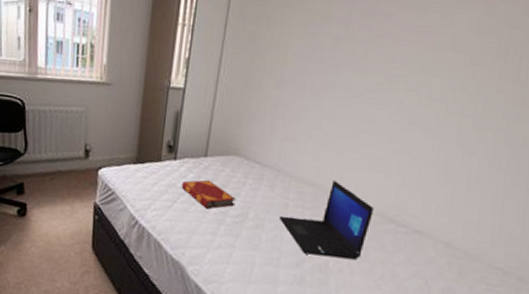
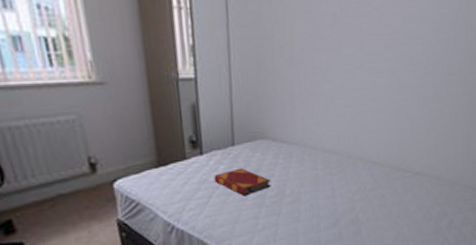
laptop: present [278,180,374,260] -> none [312,145,385,214]

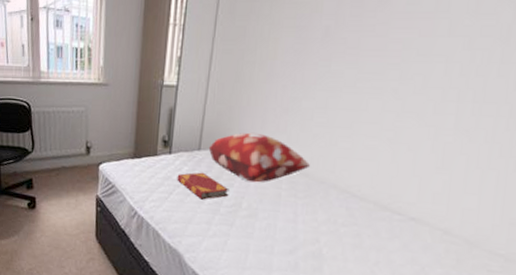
decorative pillow: none [242,120,338,169] -> present [208,132,310,183]

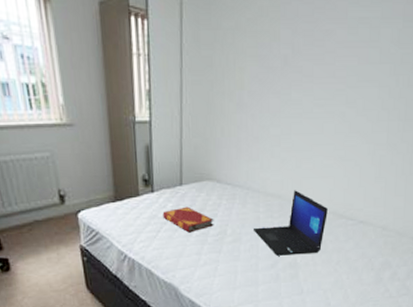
decorative pillow: present [208,132,310,183] -> none [189,162,281,210]
laptop: none [271,170,367,247] -> present [252,190,328,256]

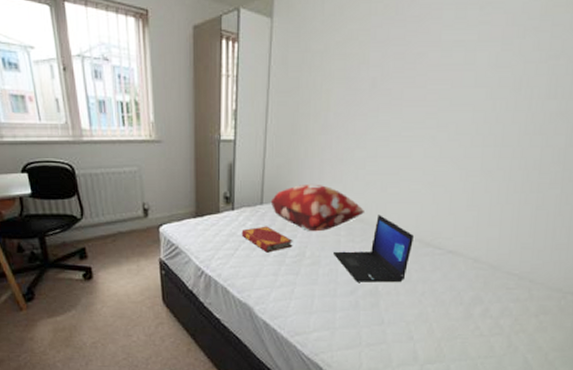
decorative pillow: none [189,162,281,210] -> present [270,183,364,232]

